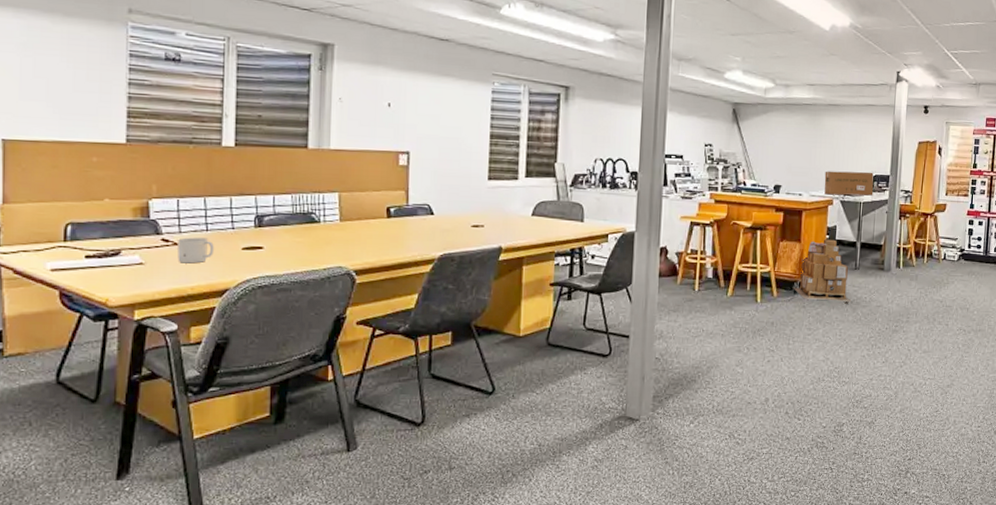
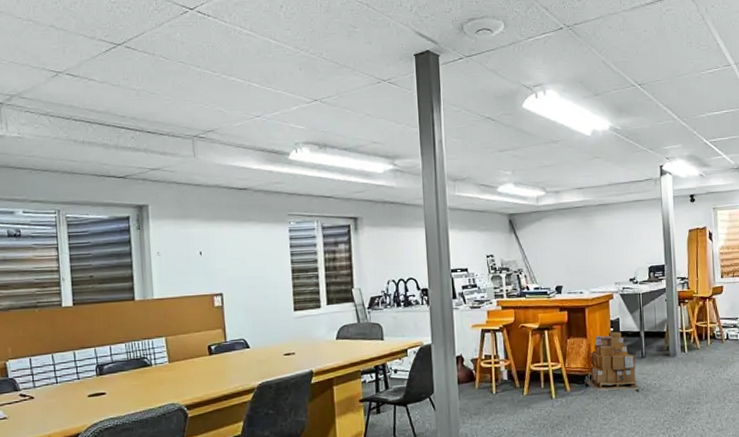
mug: present [177,237,215,264] -> none [33,390,65,415]
box: present [824,171,874,196] -> none [602,263,651,290]

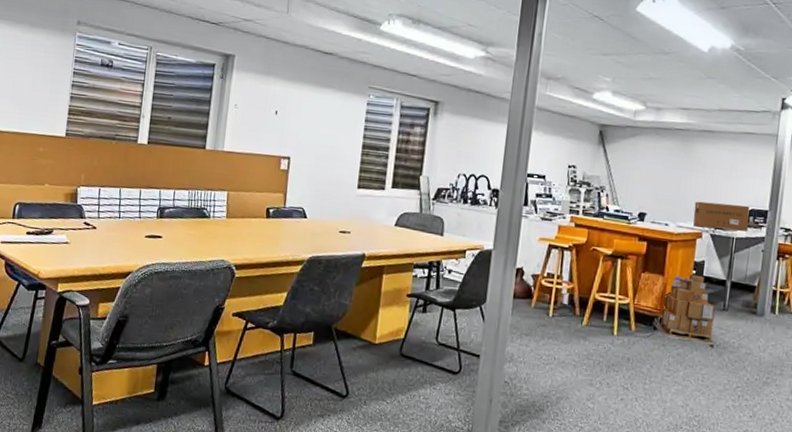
box: none [602,263,651,290] -> present [693,201,750,232]

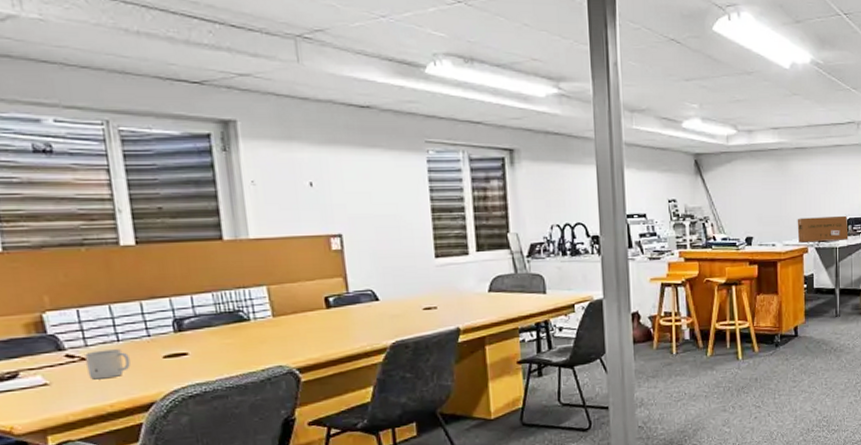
mug: none [95,222,124,247] -> present [85,349,132,380]
cardboard boxes: present [653,274,718,348] -> none [774,288,835,353]

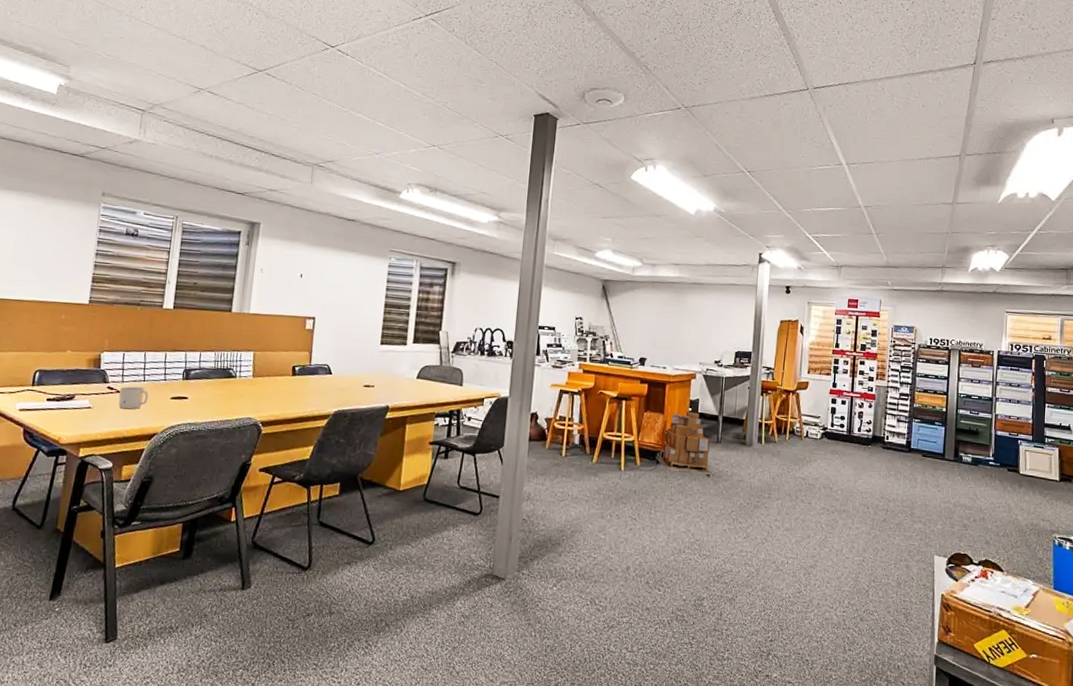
cardboard boxes: none [774,288,835,353] -> present [656,411,713,478]
box: present [797,215,849,243] -> none [687,346,736,371]

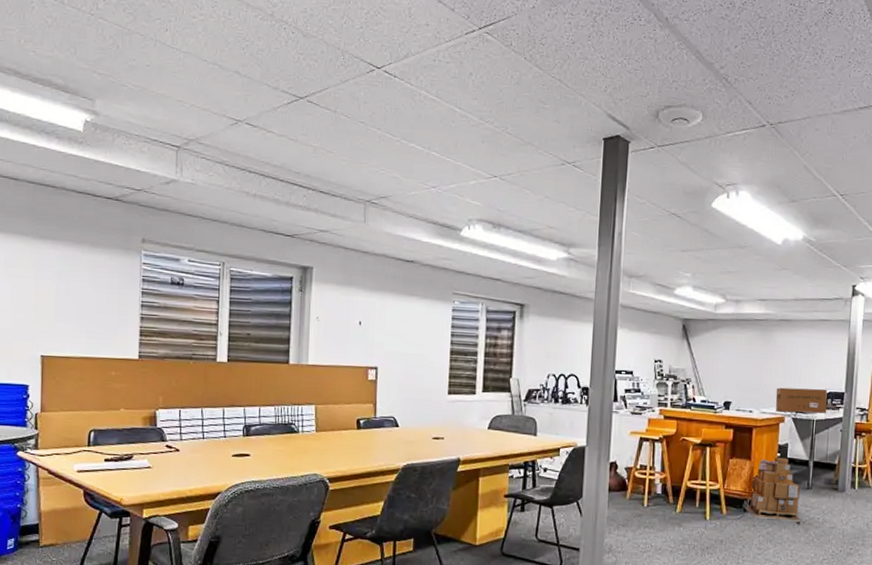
mug: present [118,386,149,410] -> none [179,444,210,468]
box: none [687,346,736,371] -> present [775,387,828,414]

